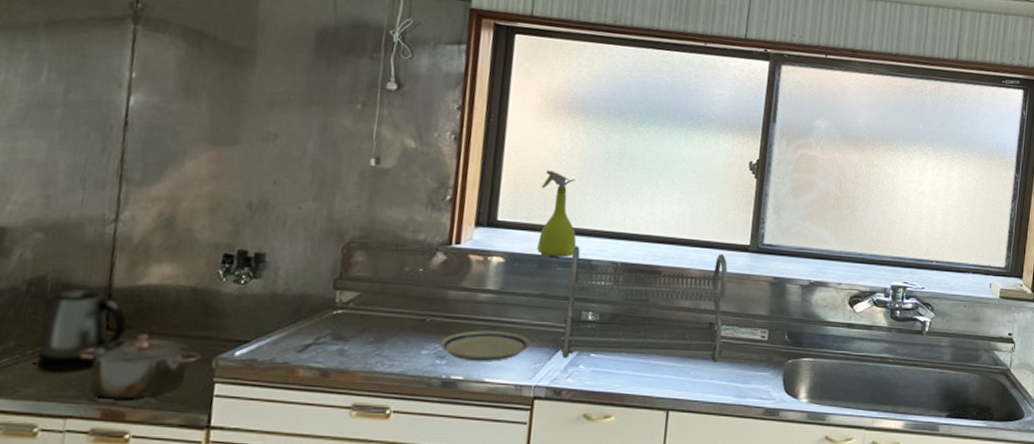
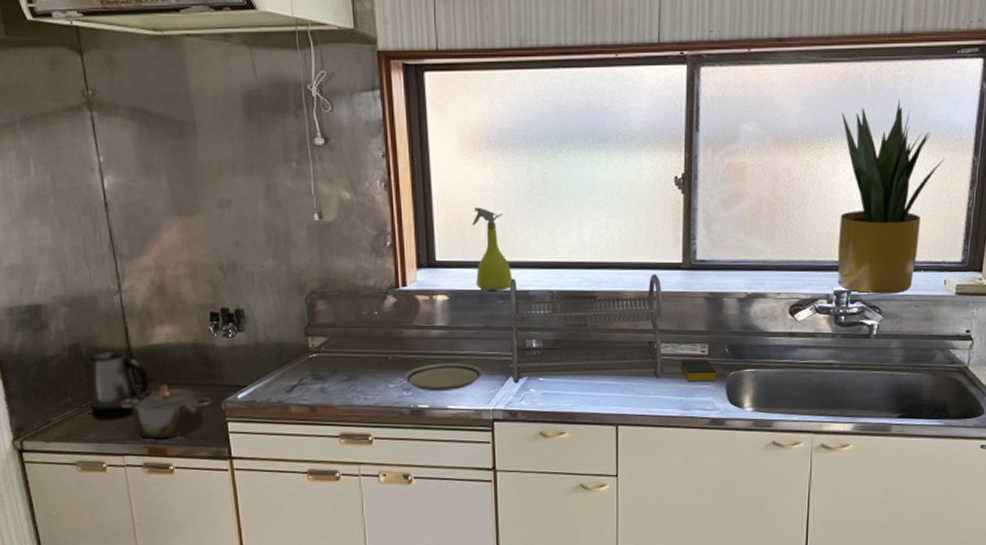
sponge: none [738,344,774,369] -> present [680,359,716,382]
planter: none [895,115,991,293] -> present [837,99,945,294]

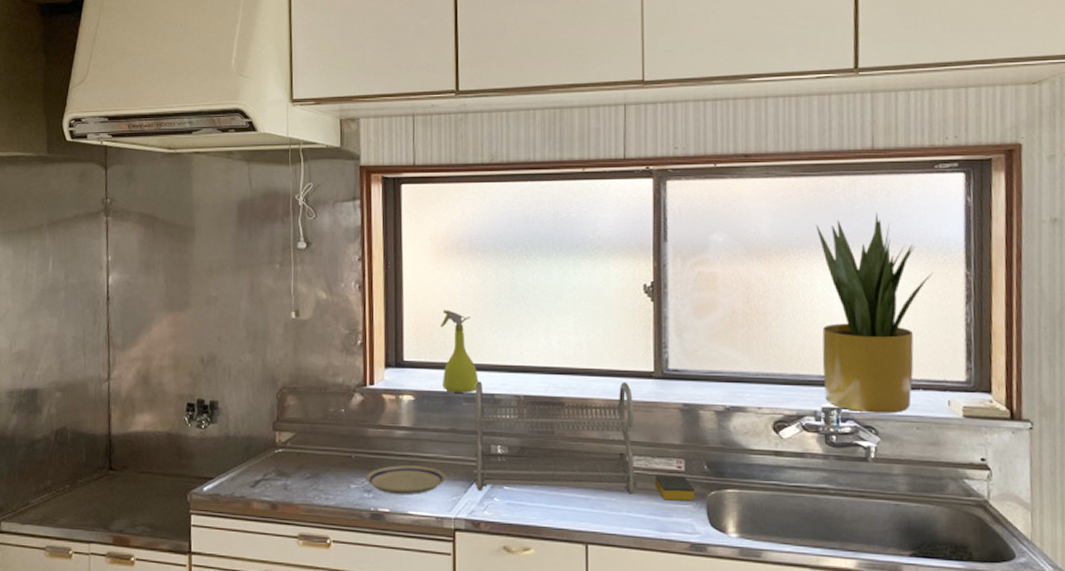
kettle: present [83,350,150,419] -> none [66,436,124,505]
cooking pot: present [119,385,212,440] -> none [93,473,179,529]

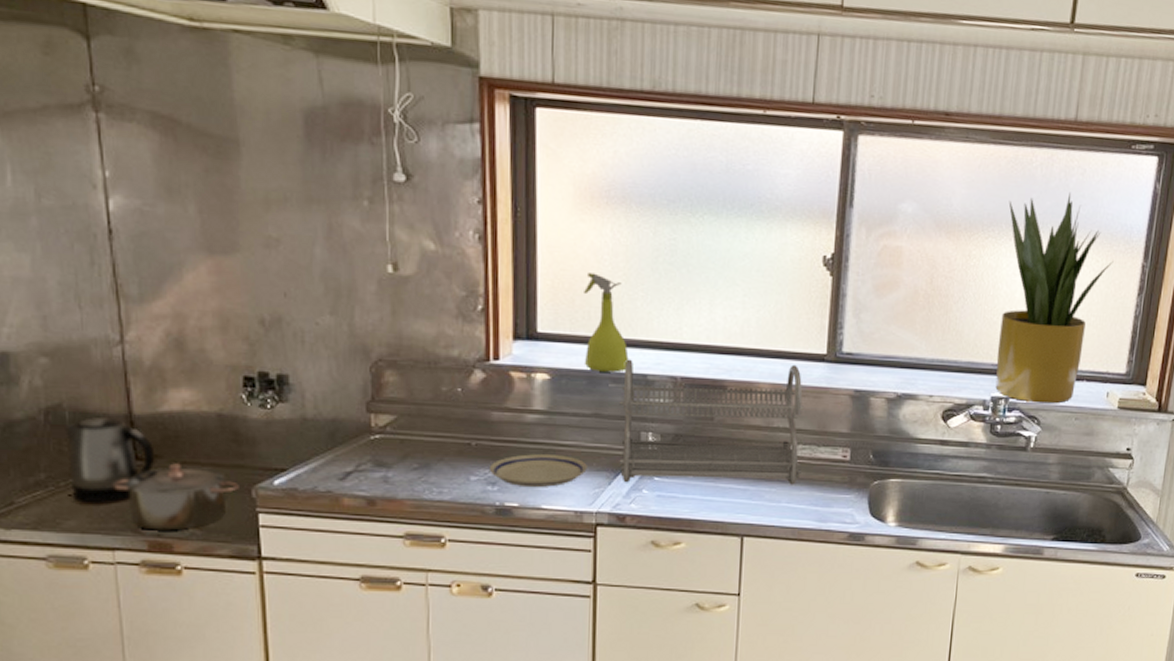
kettle: none [66,436,124,505] -> present [65,416,156,504]
cooking pot: none [93,473,179,529] -> present [112,463,239,532]
sponge: present [654,475,694,501] -> none [817,464,858,491]

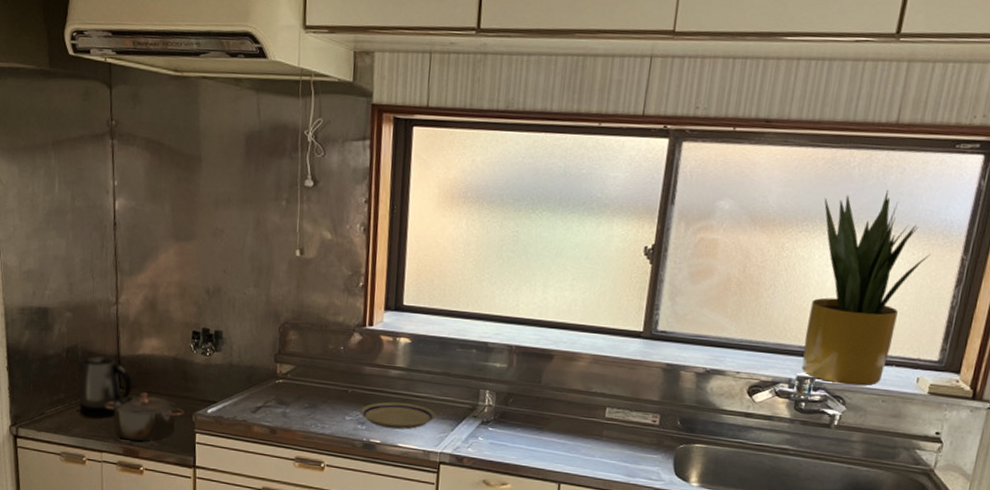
spray bottle: present [584,272,629,372] -> none [439,258,474,340]
dish rack: present [619,359,805,485] -> none [461,329,621,443]

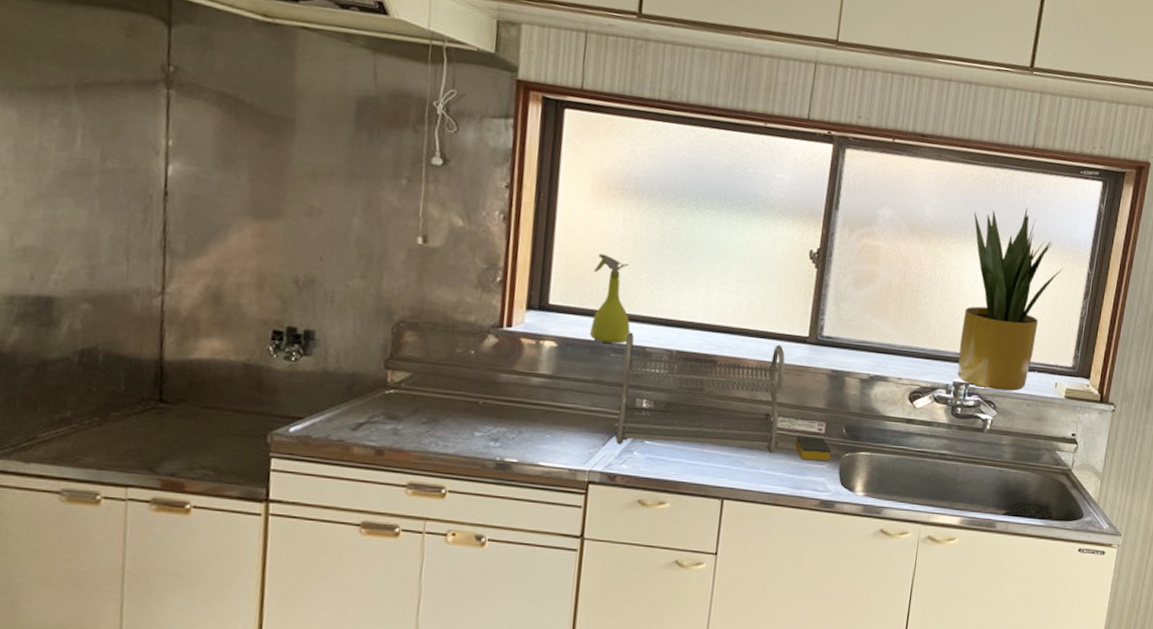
kettle: present [78,356,132,419] -> none [94,360,180,443]
cooking pot: present [104,392,185,442] -> none [134,407,256,472]
plate: present [361,401,436,429] -> none [494,414,585,445]
spray bottle: none [439,258,474,340] -> present [590,253,631,344]
dish rack: none [461,329,621,443] -> present [614,332,787,454]
sponge: none [628,427,665,452] -> present [794,436,831,462]

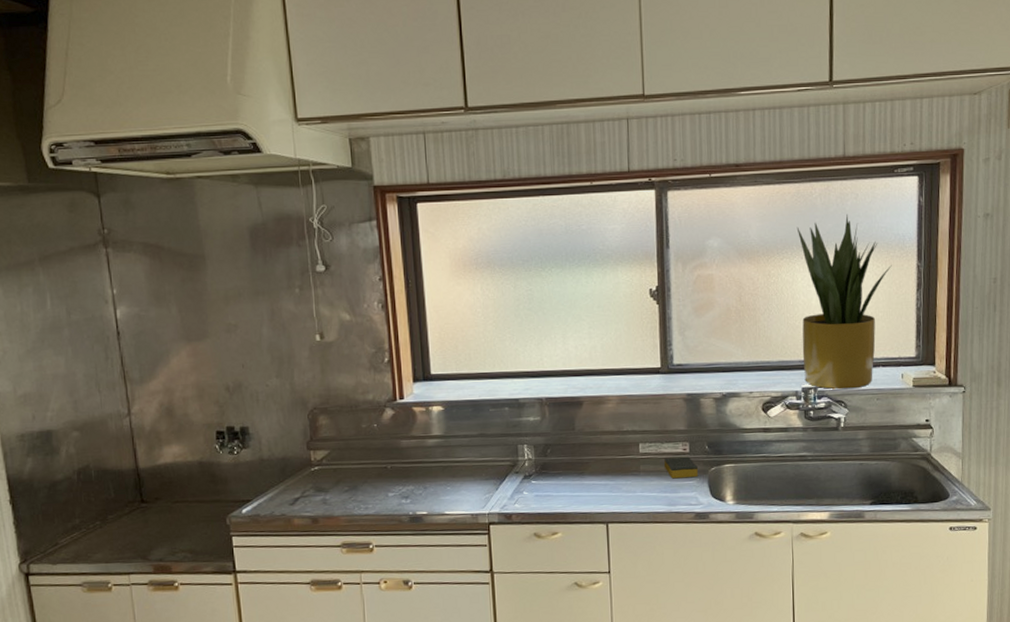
spray bottle: present [590,253,631,344] -> none [464,323,503,400]
dish rack: present [614,332,787,454] -> none [499,378,649,488]

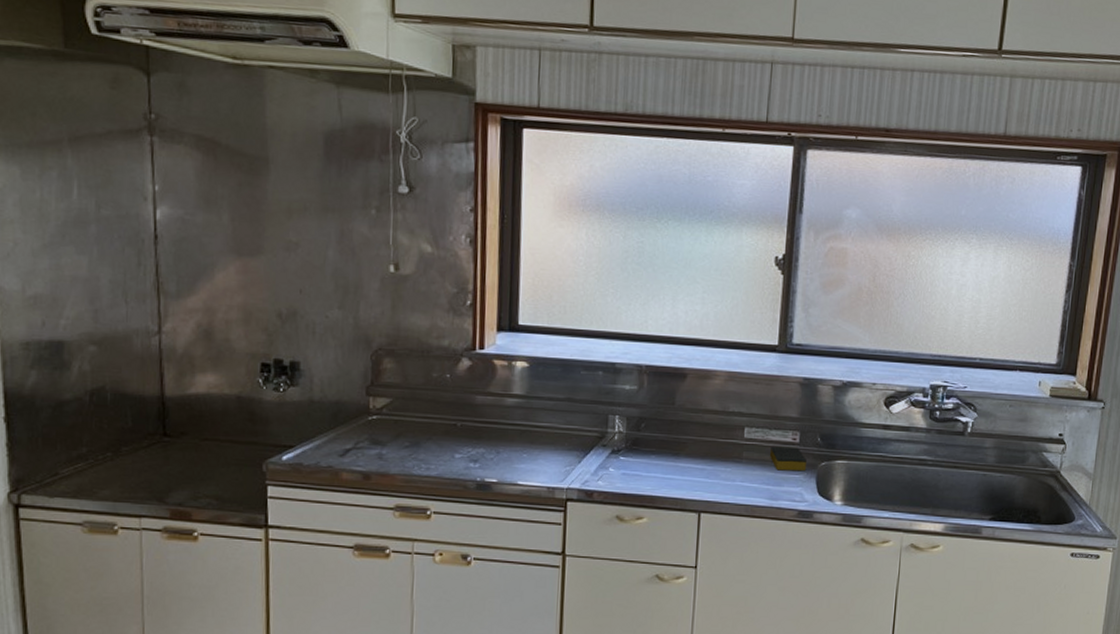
planter: present [796,213,892,390] -> none [934,198,1043,392]

